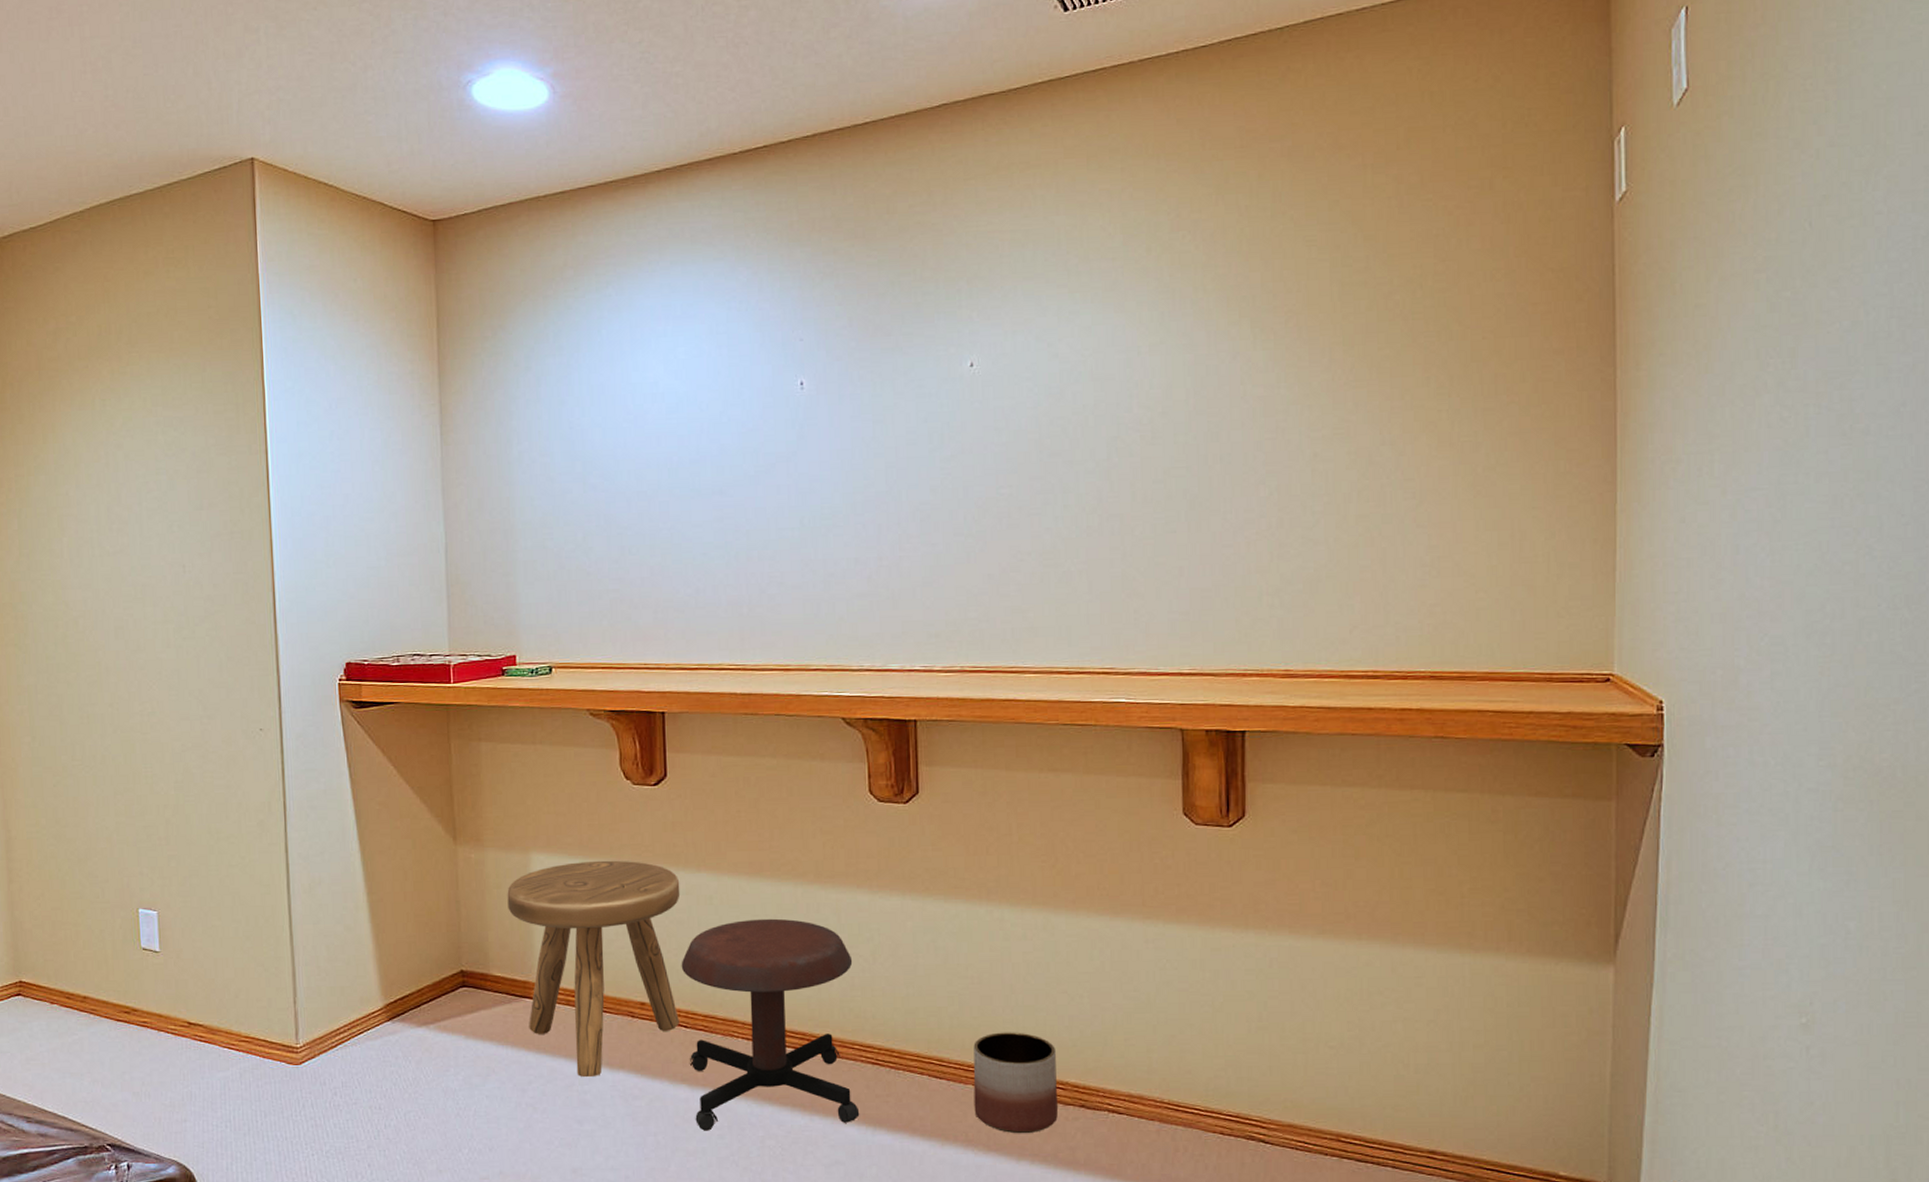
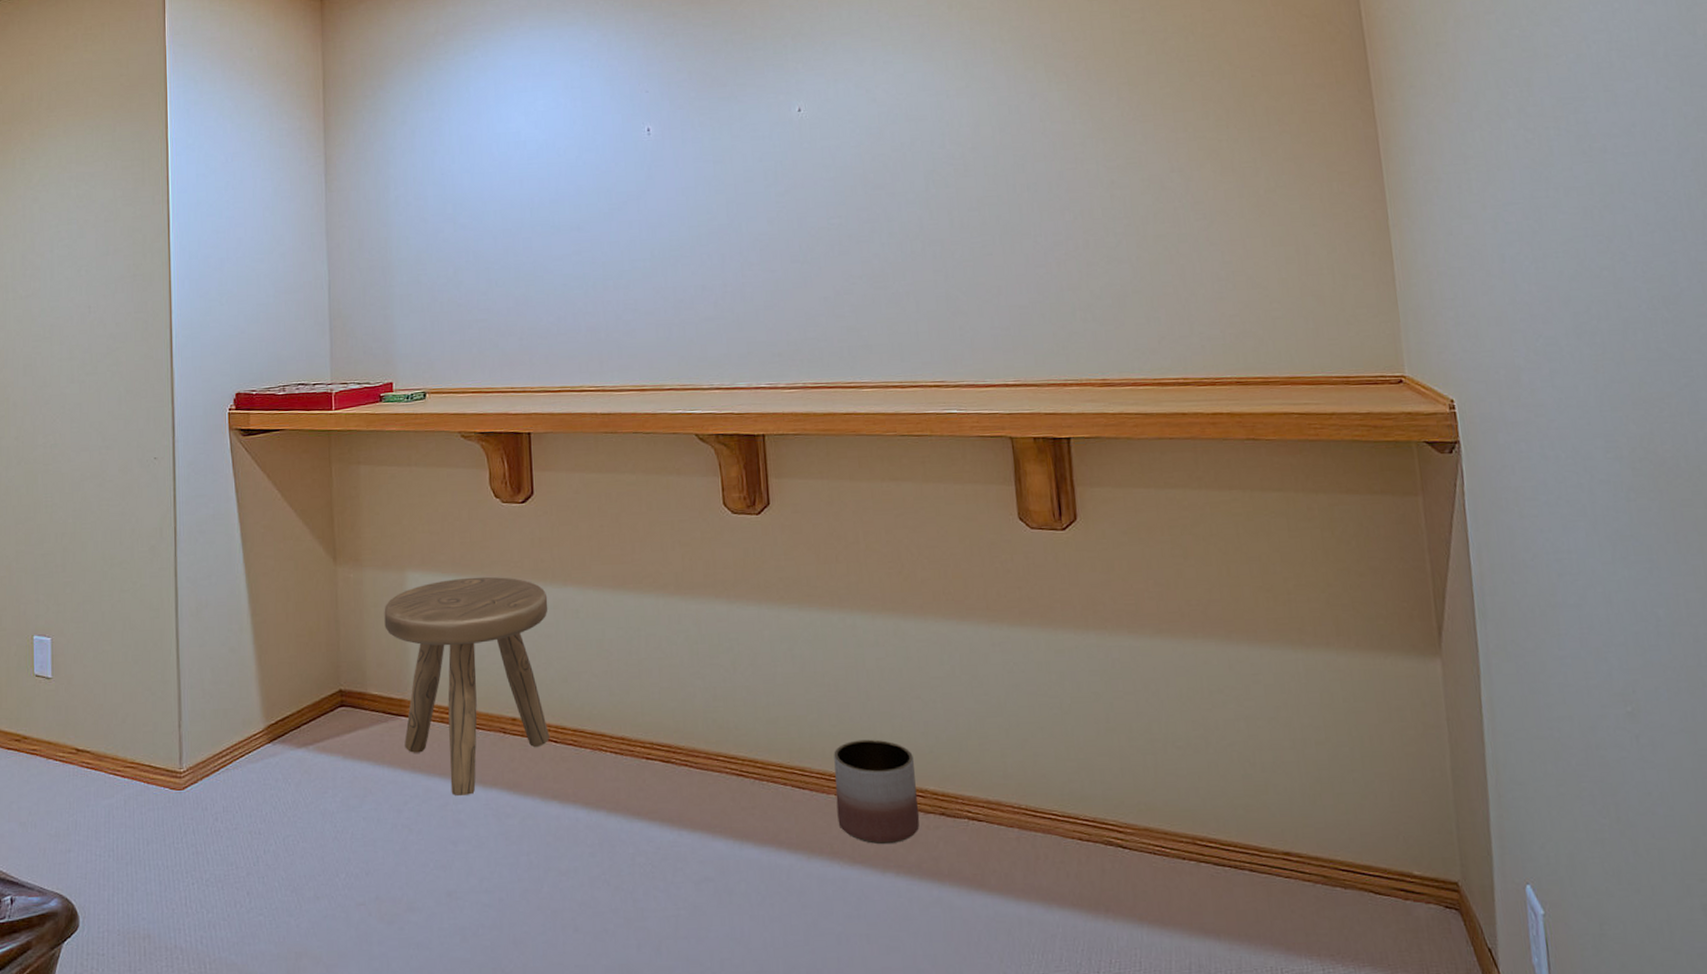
stool: present [681,918,860,1131] -> none [550,630,727,849]

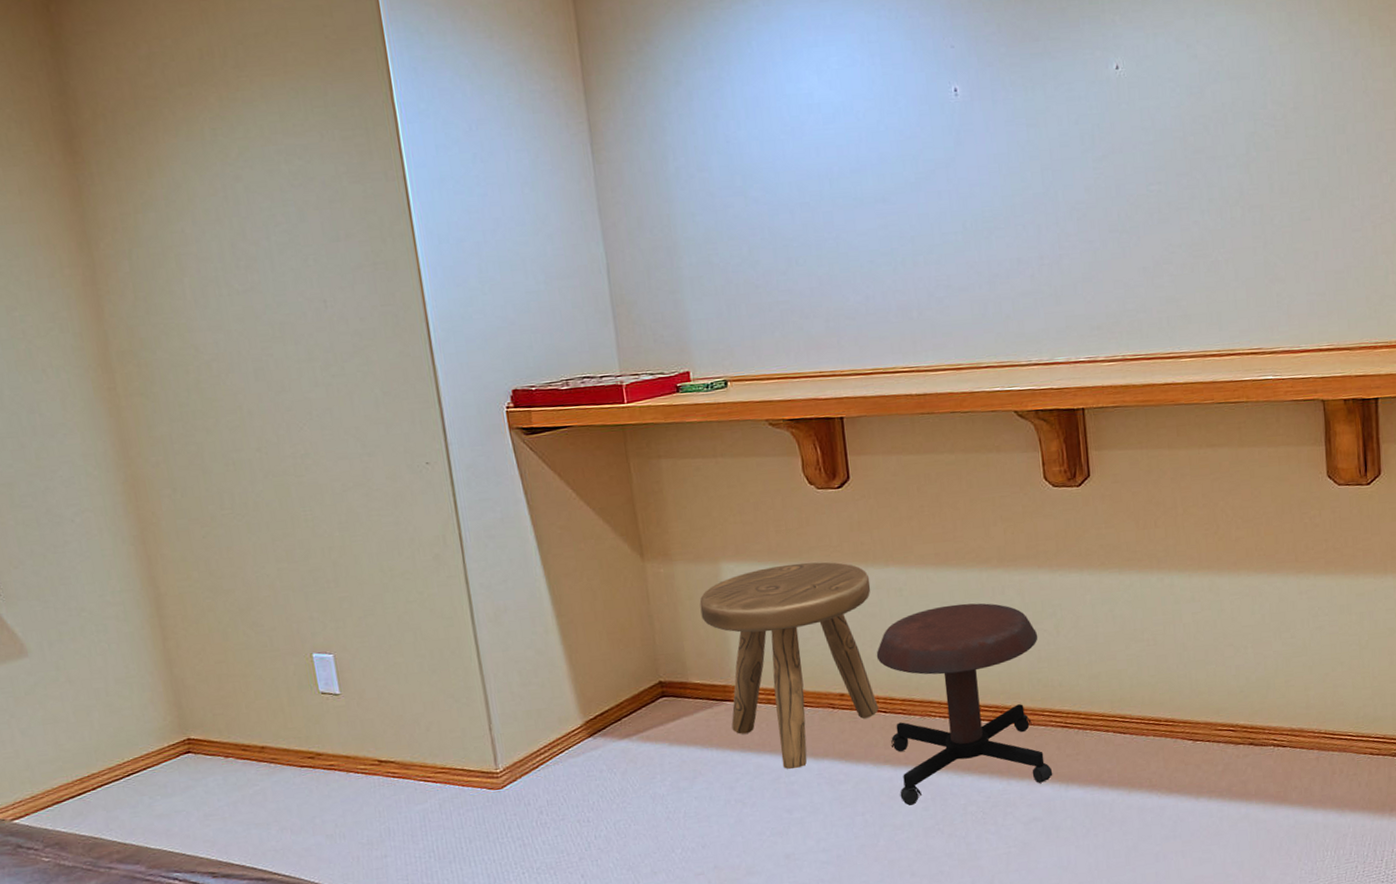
stool: none [550,630,727,849] -> present [876,603,1053,806]
planter: present [833,739,919,845] -> none [1152,684,1230,775]

